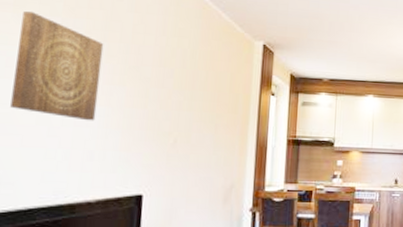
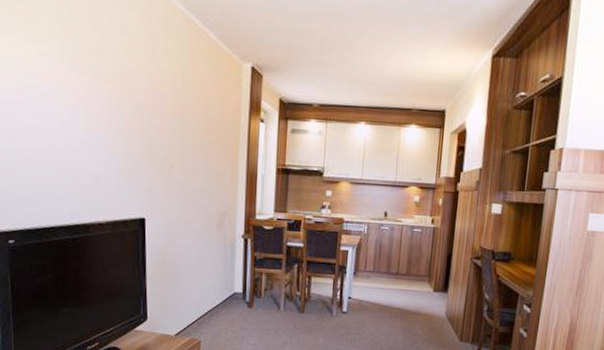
wall art: present [10,11,104,121] -> none [25,36,100,147]

